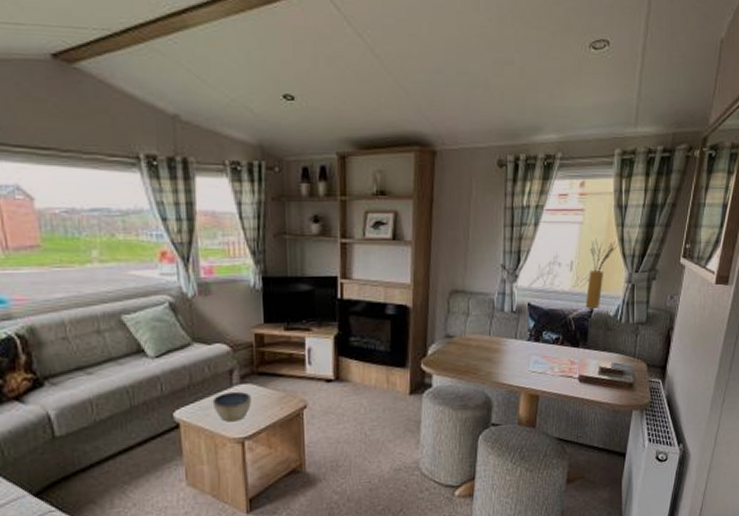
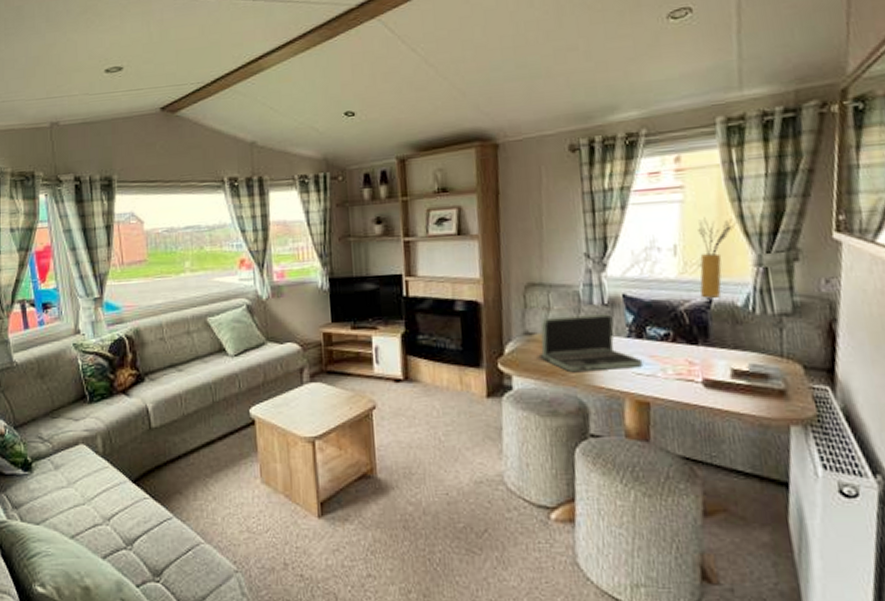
bowl: present [212,391,251,422] -> none [284,389,321,421]
laptop: none [454,320,537,372] -> present [537,314,643,373]

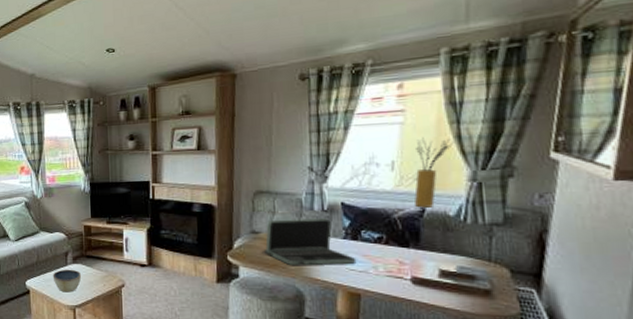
bowl: none [284,389,321,421] -> present [52,269,81,293]

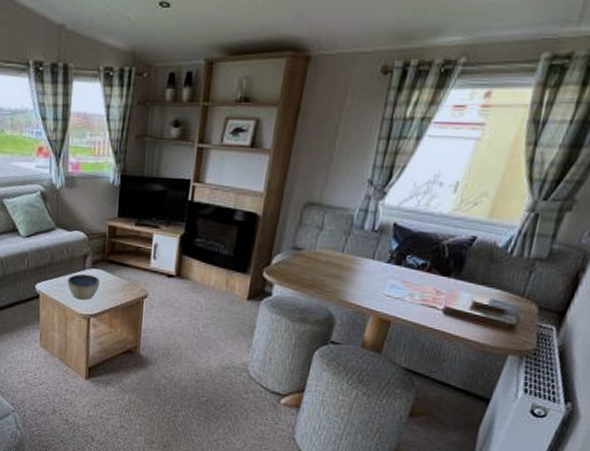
laptop: present [261,218,357,266] -> none [300,236,395,290]
vase: present [414,138,455,208] -> none [467,158,526,237]

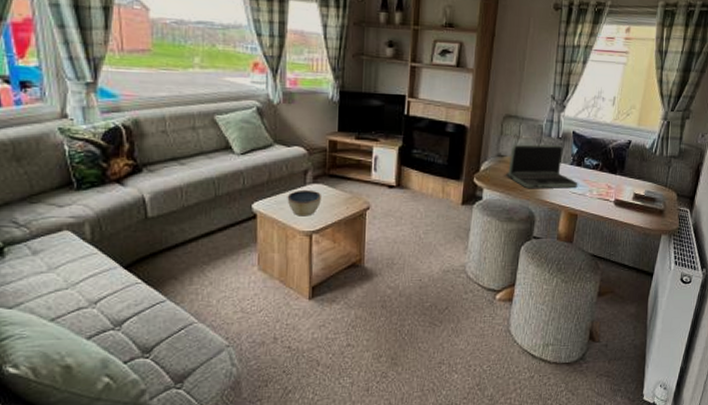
laptop: none [300,236,395,290] -> present [504,144,578,189]

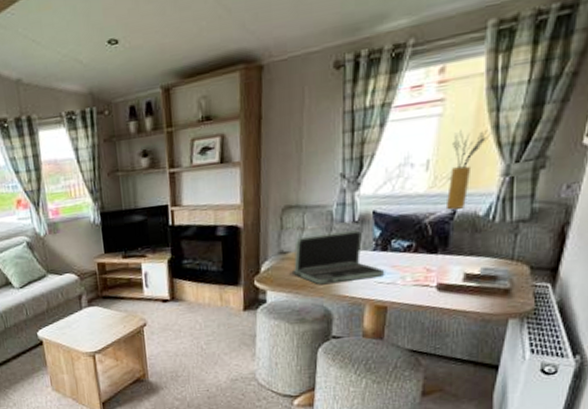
bowl: present [287,189,321,217] -> none [66,313,99,339]
vase: none [625,79,658,140] -> present [447,130,492,210]

